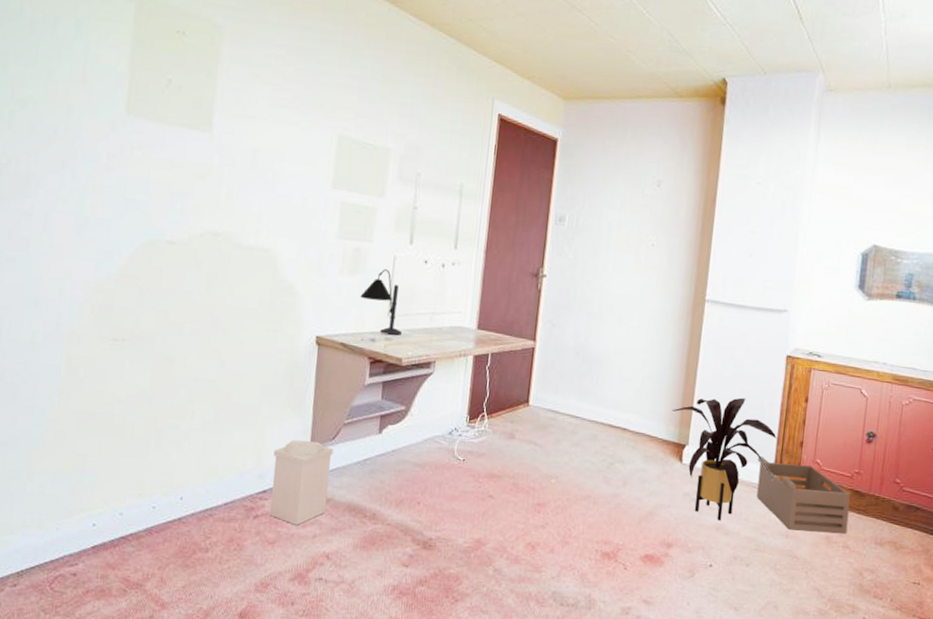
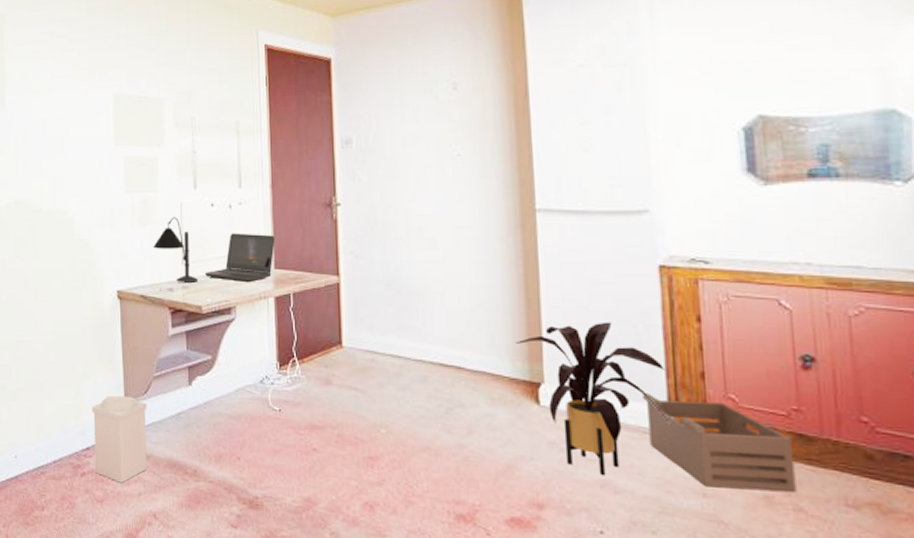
laptop computer: none [409,291,482,340] -> present [204,233,275,282]

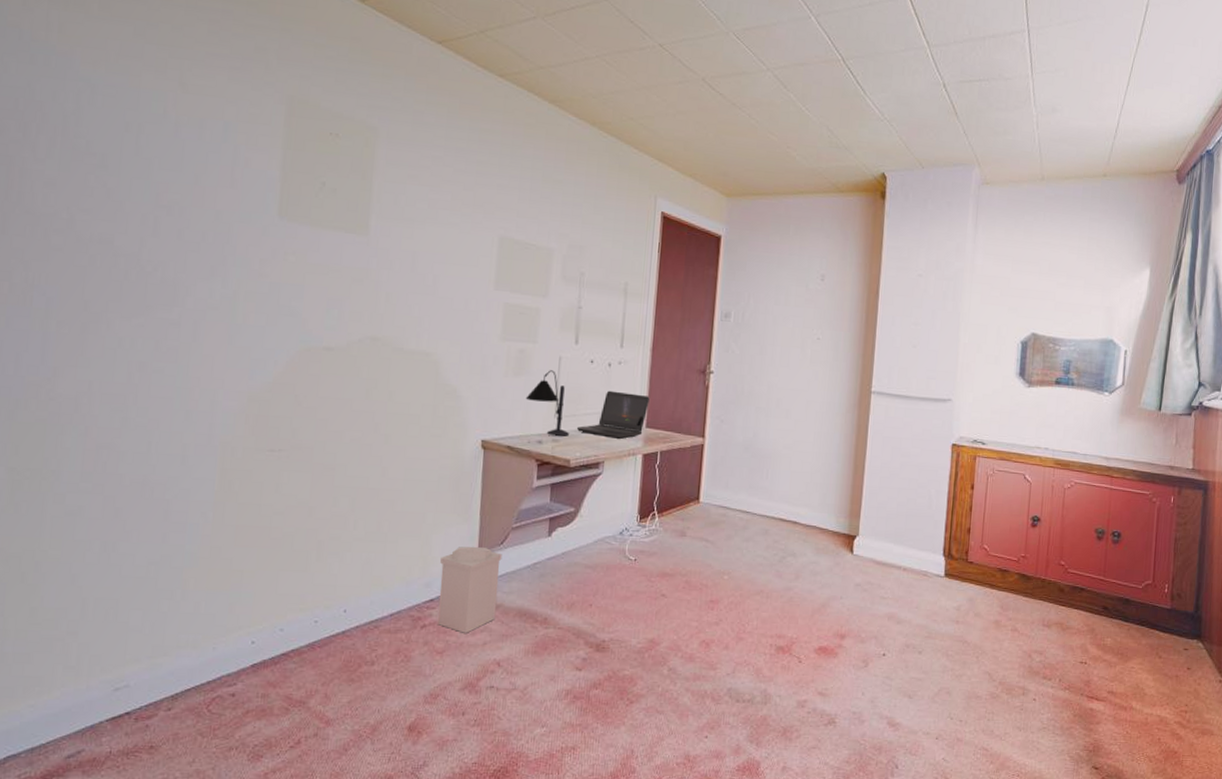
house plant: present [516,322,668,476] -> none [842,487,945,610]
wooden crate: present [641,393,797,493] -> none [926,544,1018,618]

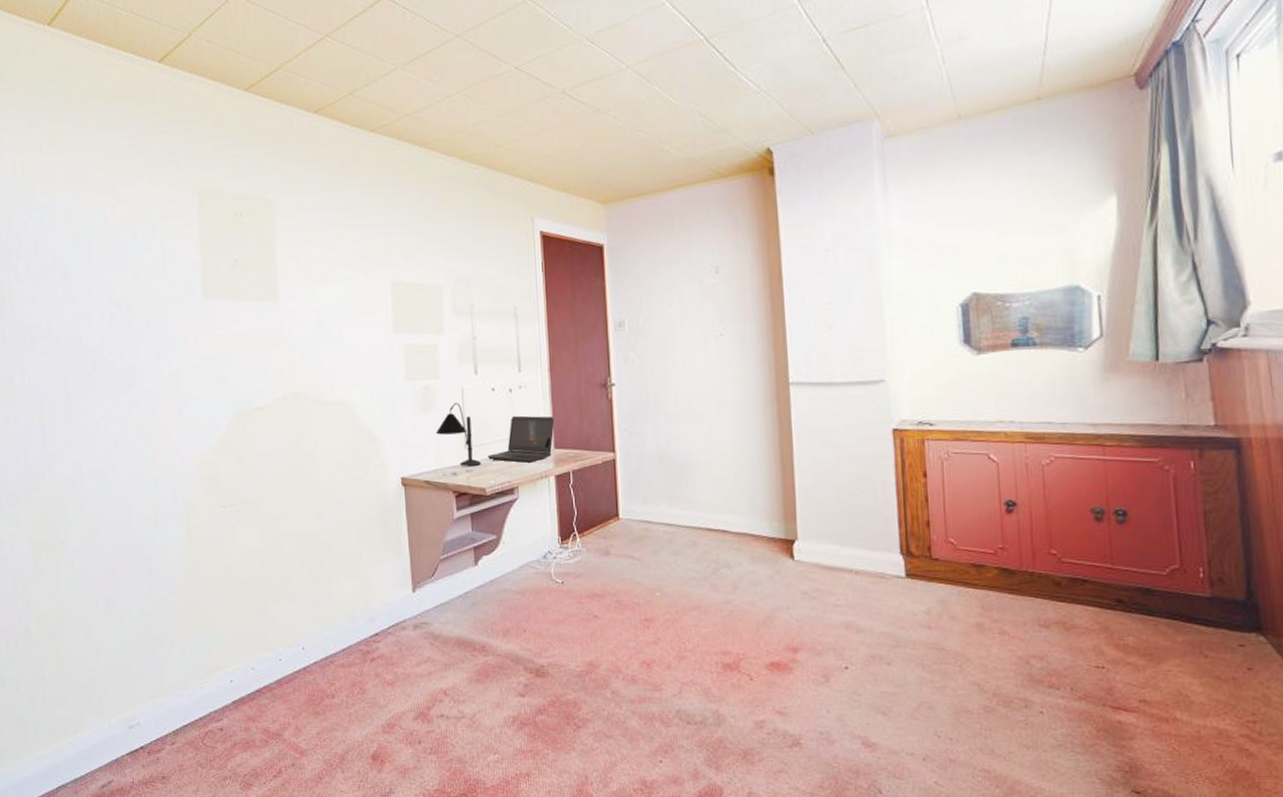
trash bin: present [438,546,503,633] -> none [379,580,437,664]

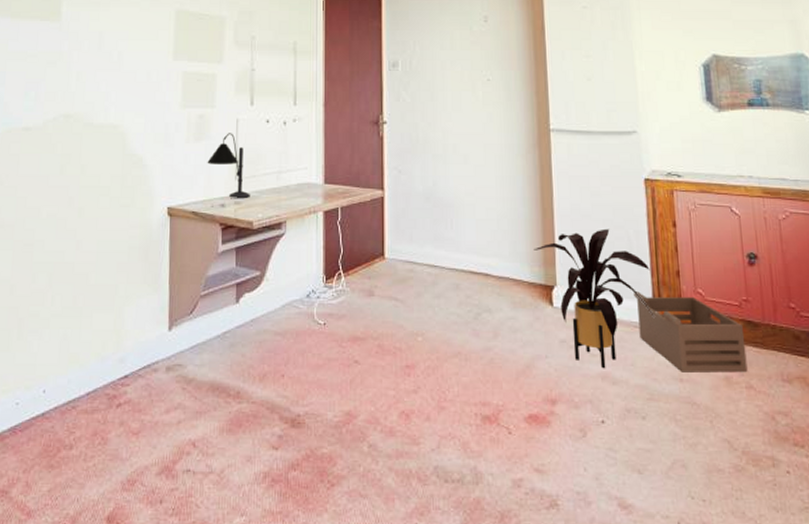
laptop computer: present [487,415,555,463] -> none [257,149,326,197]
house plant: none [773,481,900,619] -> present [534,228,653,369]
wooden crate: none [879,543,1002,620] -> present [633,291,748,373]

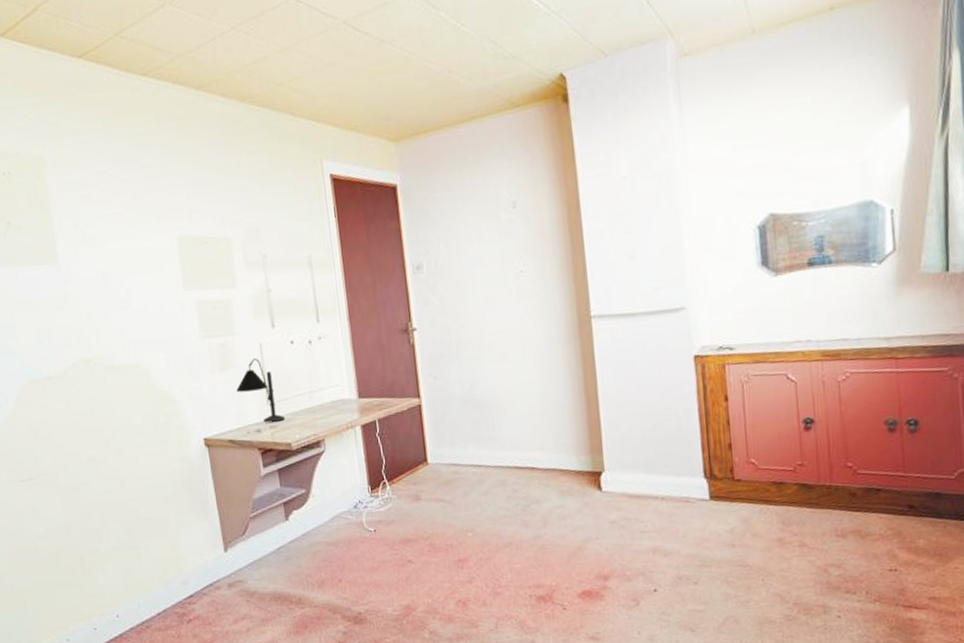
house plant: present [534,228,653,369] -> none [579,410,704,544]
wooden crate: present [633,291,748,373] -> none [683,467,801,539]

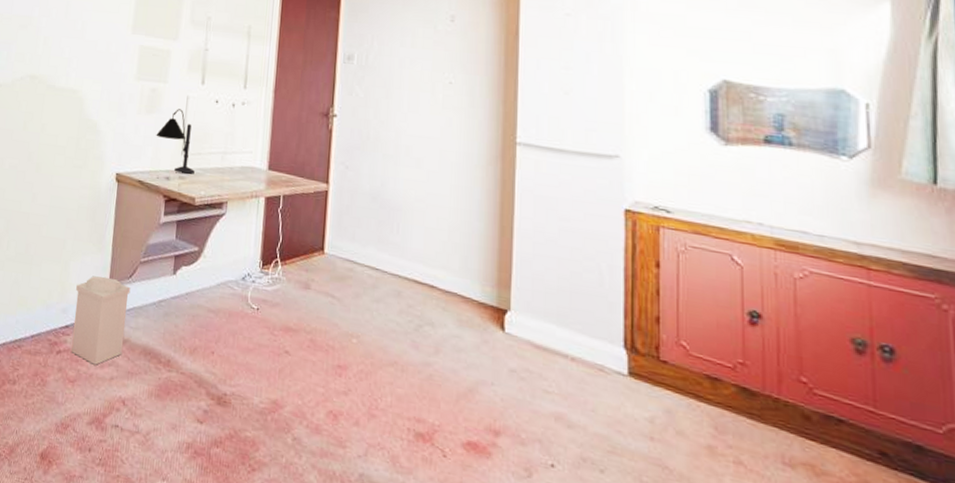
trash bin: none [191,539,253,623] -> present [71,276,131,365]

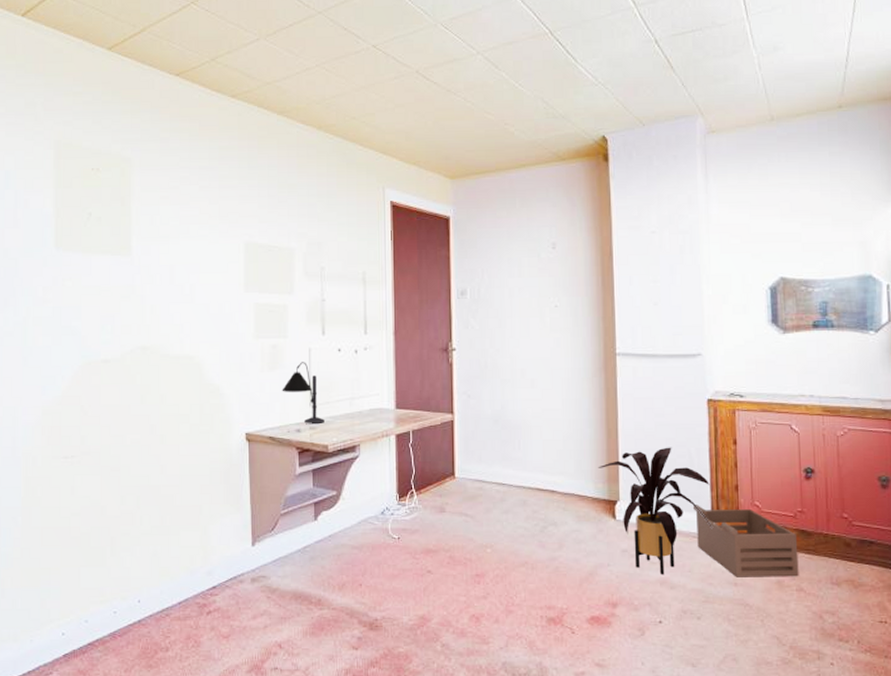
trash bin: present [71,276,131,365] -> none [219,534,274,617]
house plant: none [487,256,623,409] -> present [598,447,711,575]
wooden crate: none [600,331,738,446] -> present [692,505,799,577]

